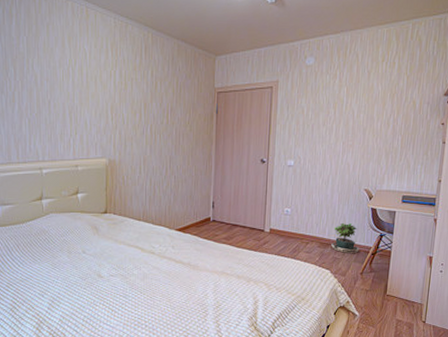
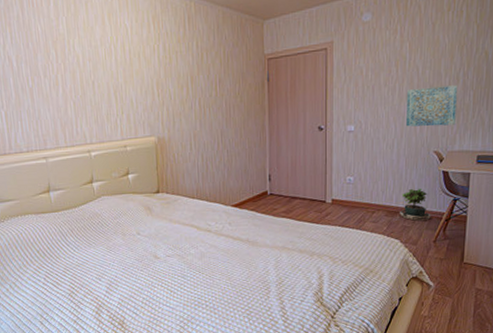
wall art: none [341,130,387,166] -> present [406,85,457,127]

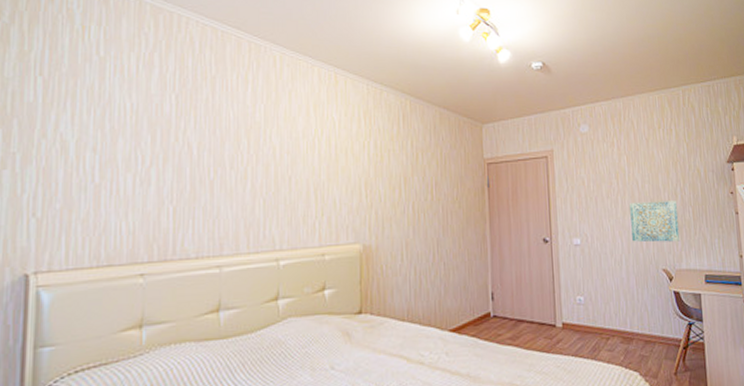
potted plant: present [397,188,431,221] -> none [633,310,668,350]

